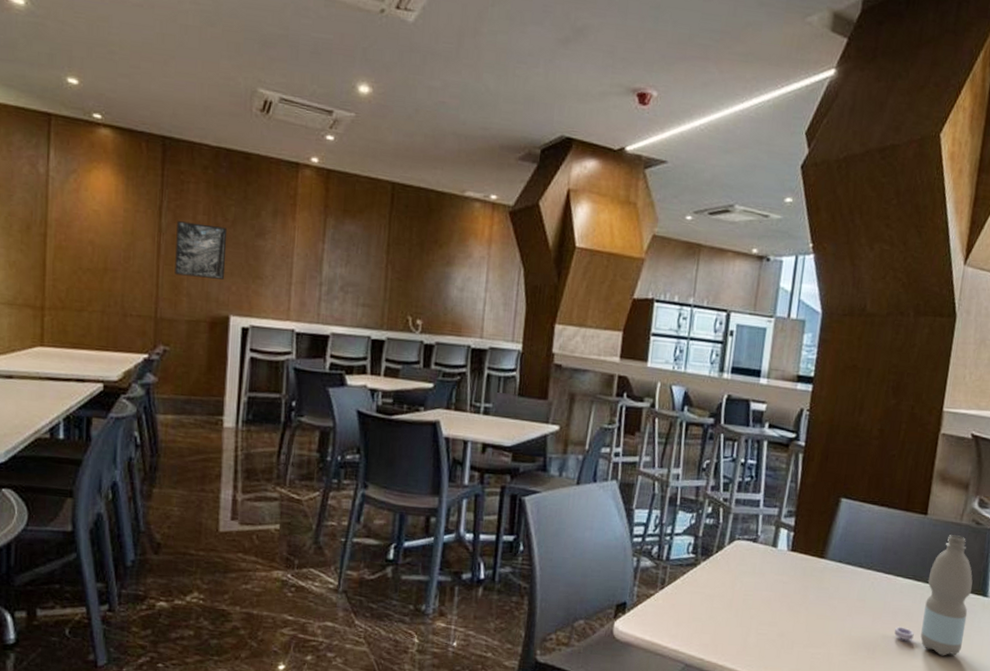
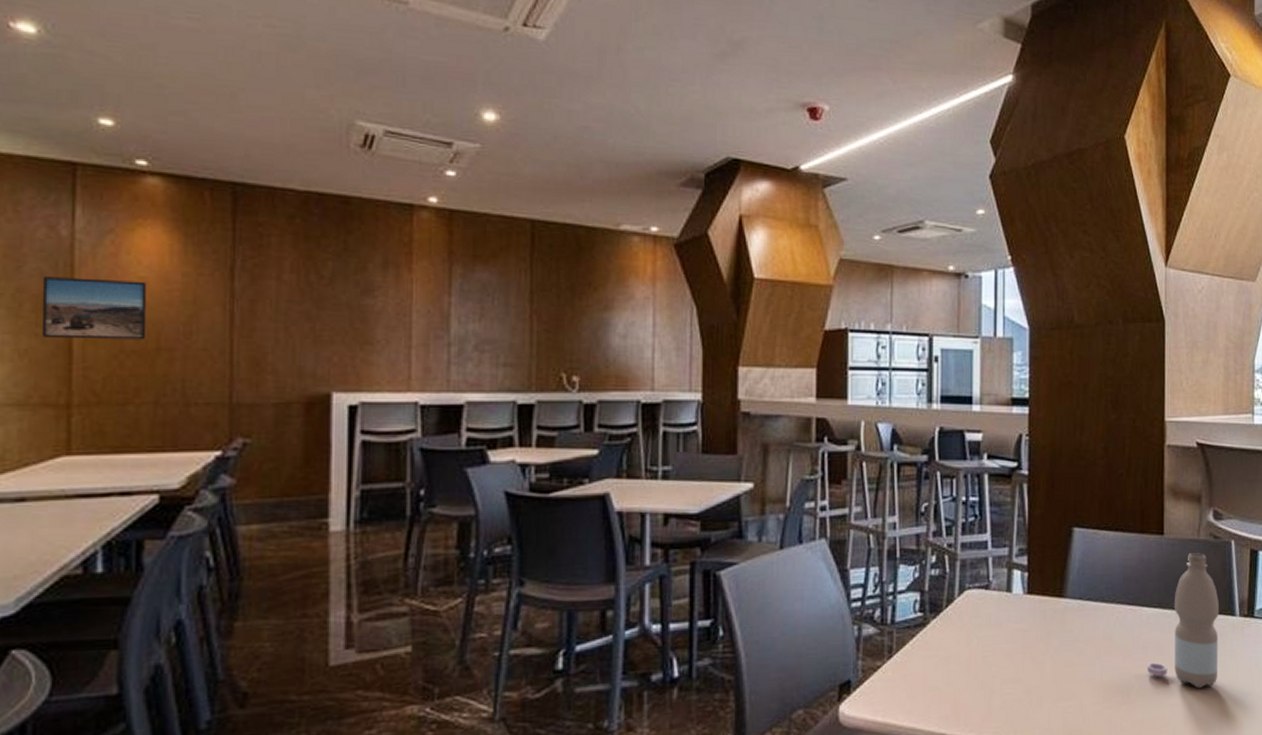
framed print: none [25,205,99,261] -> present [41,277,147,340]
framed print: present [175,221,228,280] -> none [255,283,324,349]

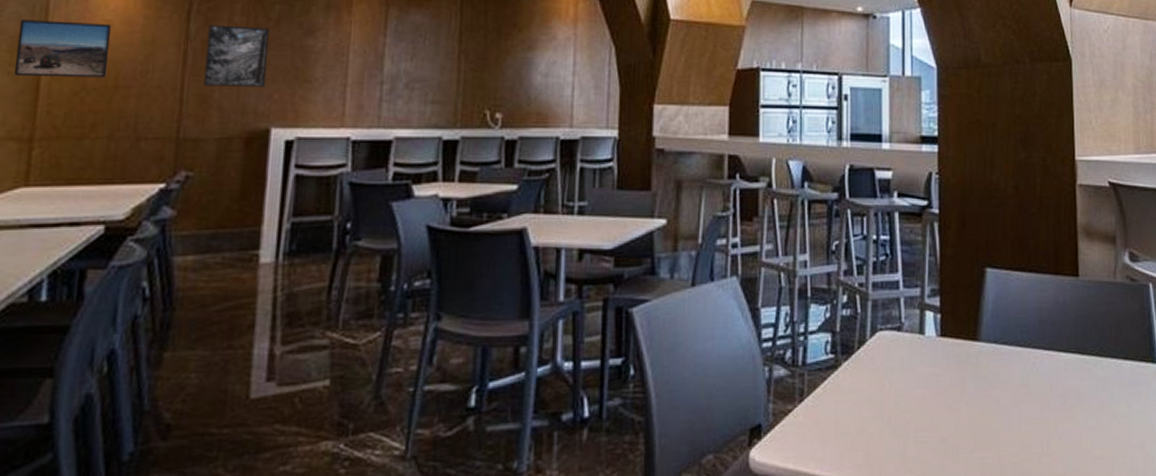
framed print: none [255,283,324,349] -> present [203,25,270,87]
water bottle: present [1147,553,1219,689] -> none [1067,296,1142,441]

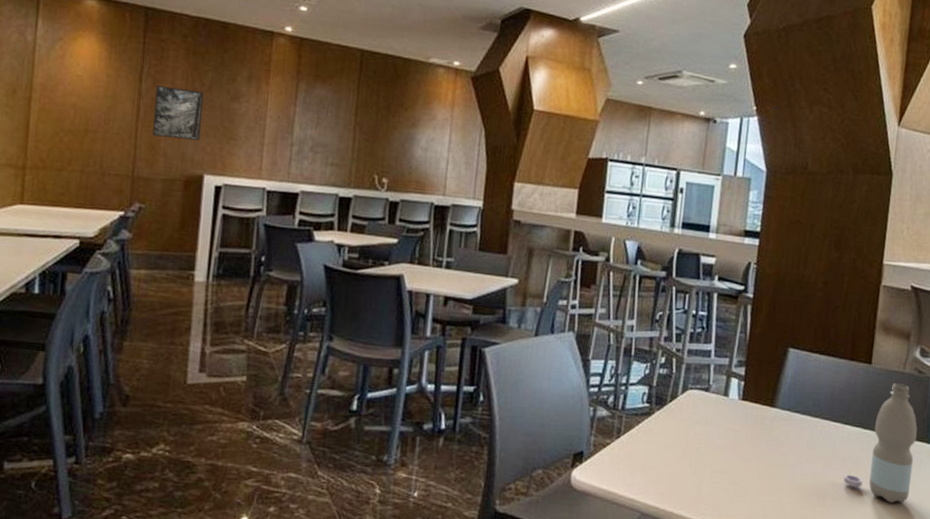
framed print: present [13,20,112,78] -> none [9,70,82,123]
water bottle: none [1067,296,1142,441] -> present [844,383,917,503]

